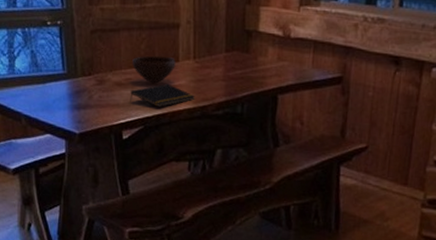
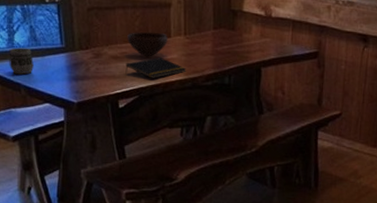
cup: none [9,74,35,103] -> present [9,47,34,75]

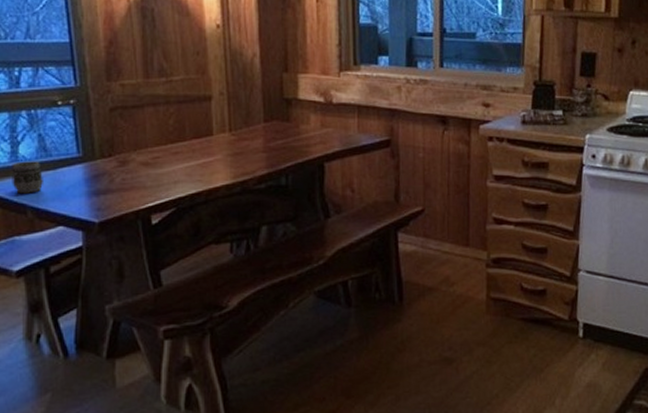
notepad: present [125,57,186,79] -> none [158,159,234,187]
bowl: present [127,31,168,57] -> none [160,130,209,161]

